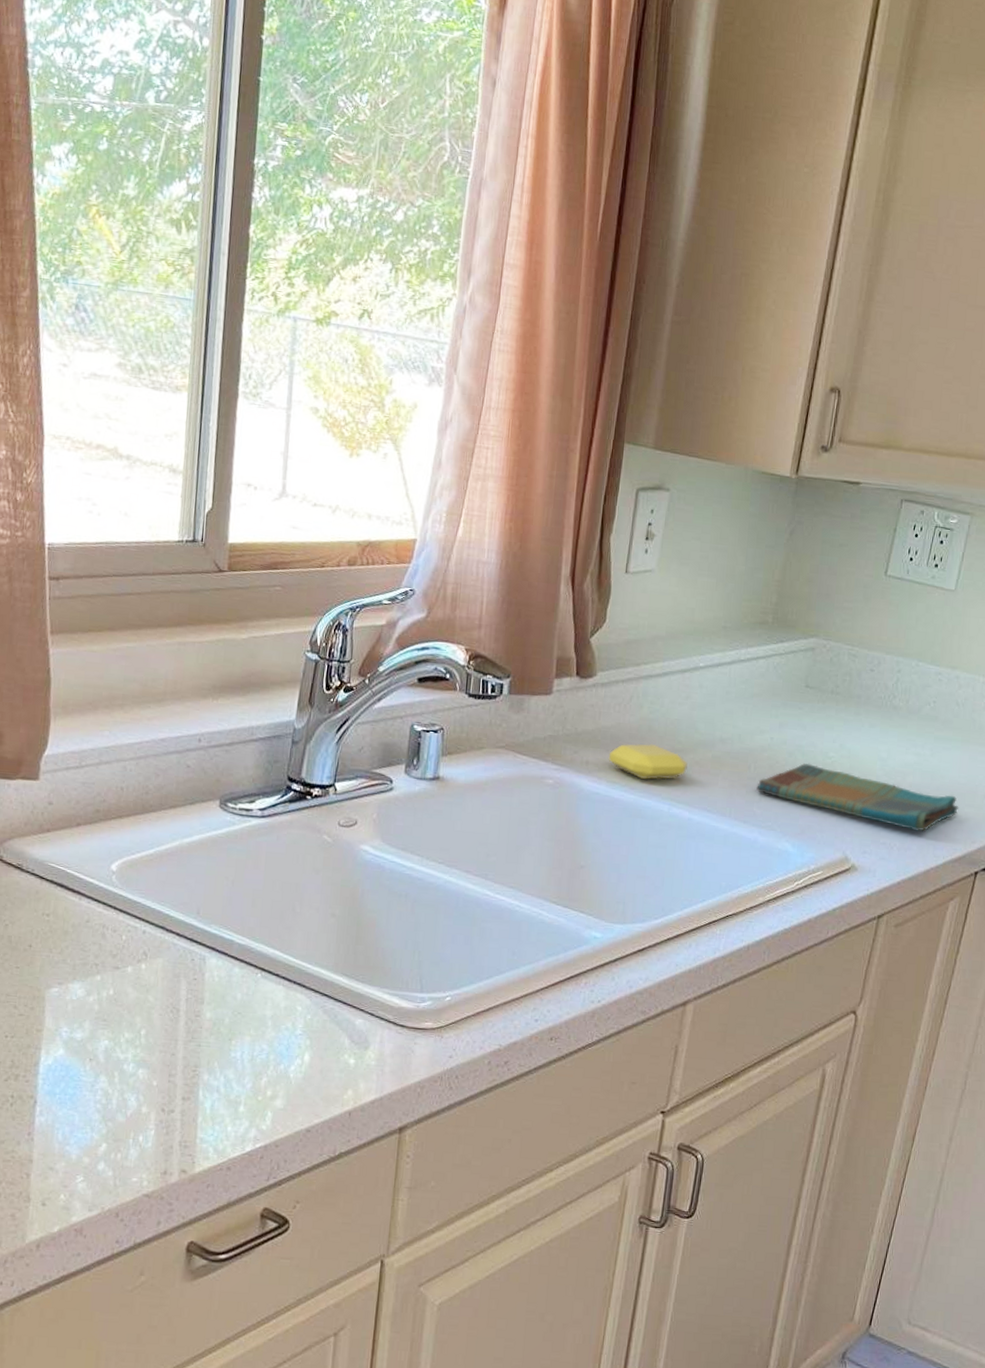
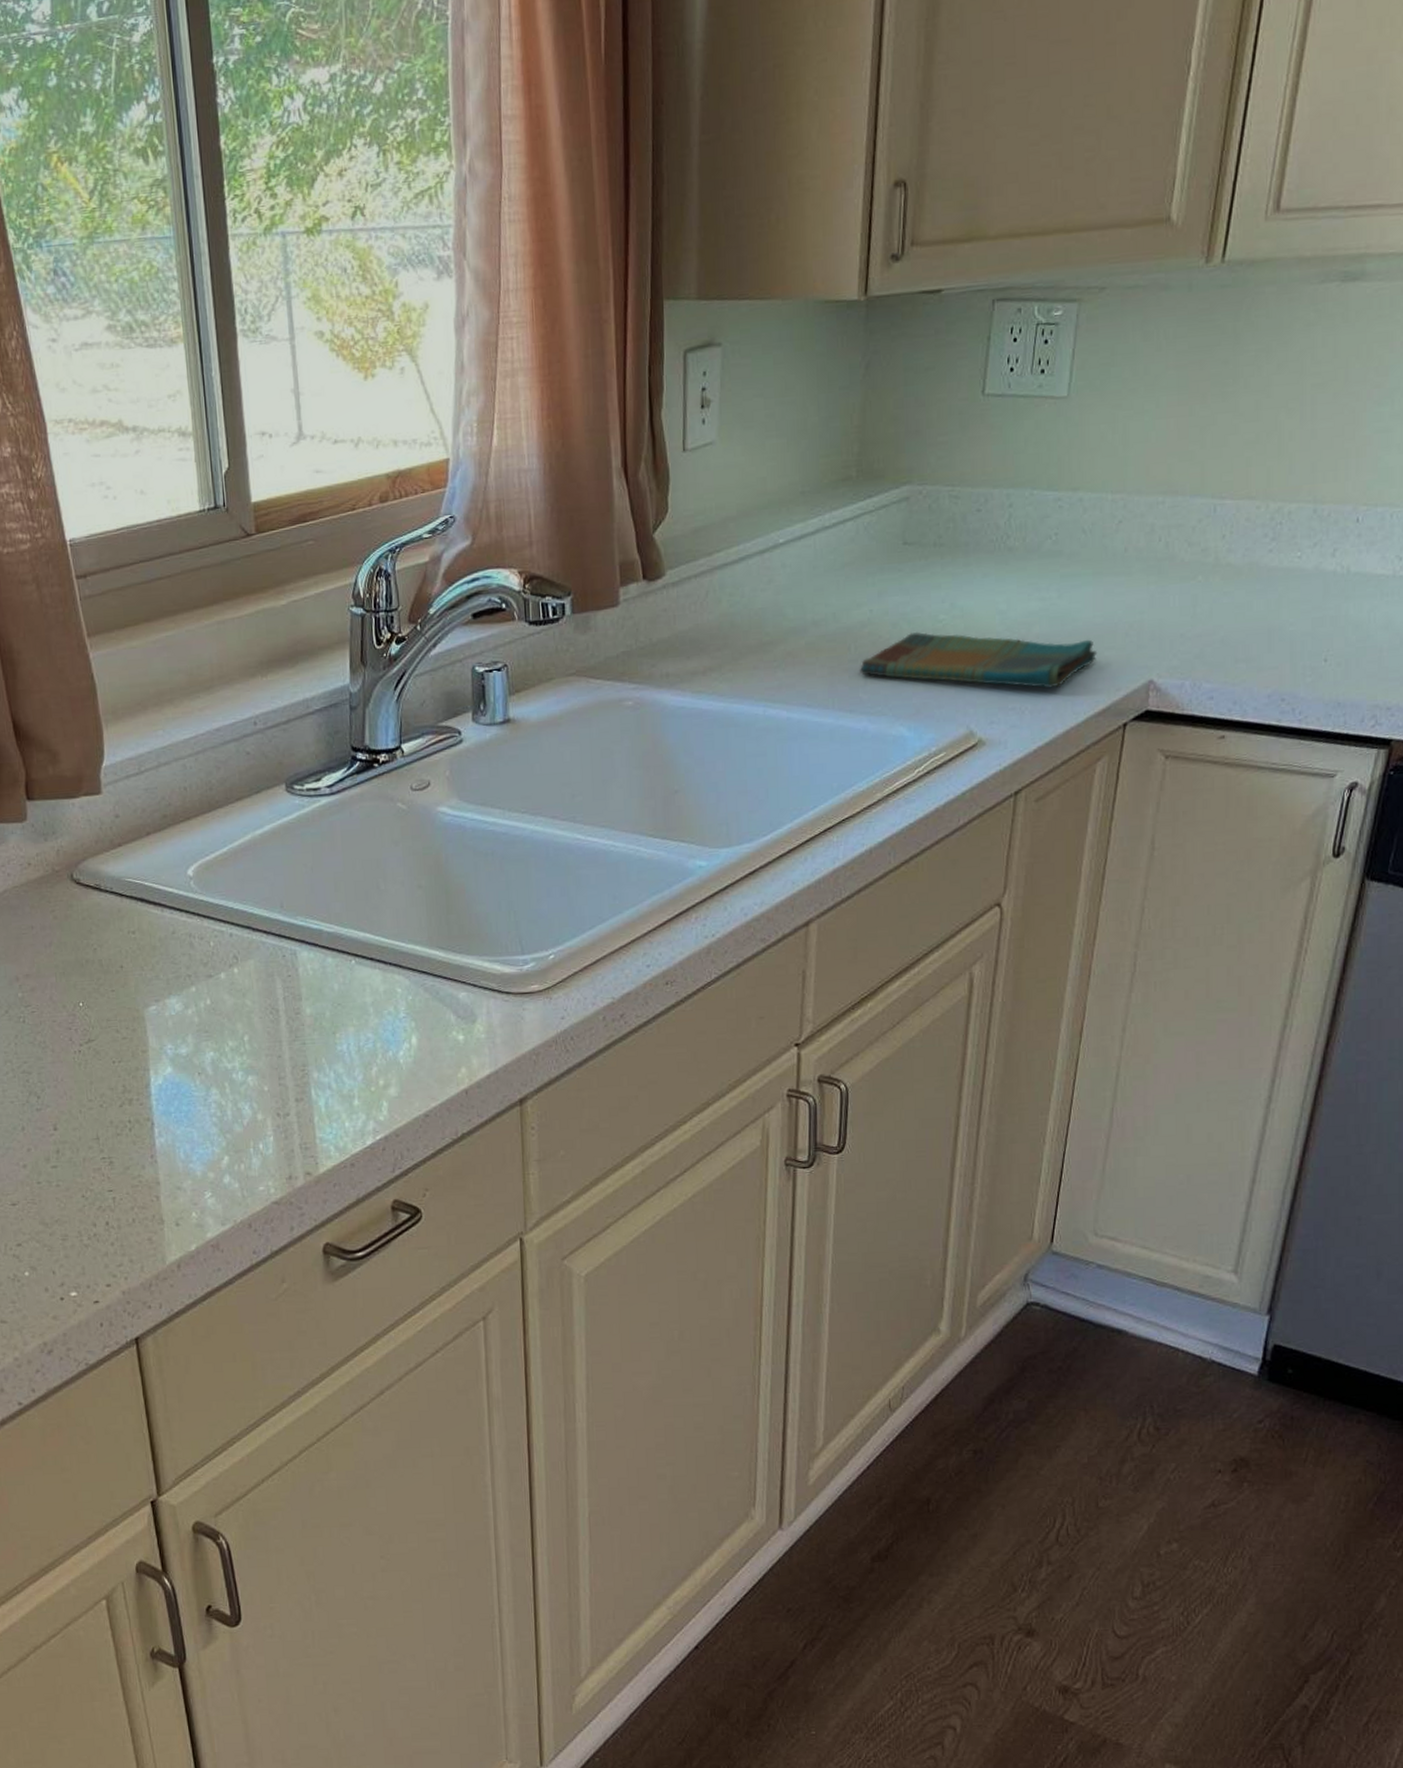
soap bar: present [608,743,688,780] -> none [690,640,779,683]

